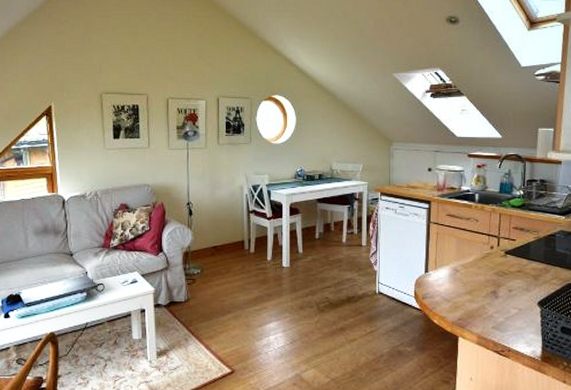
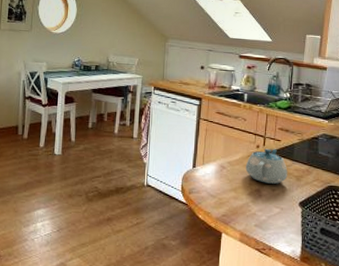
teapot: none [480,249,525,284] -> present [245,148,288,184]

